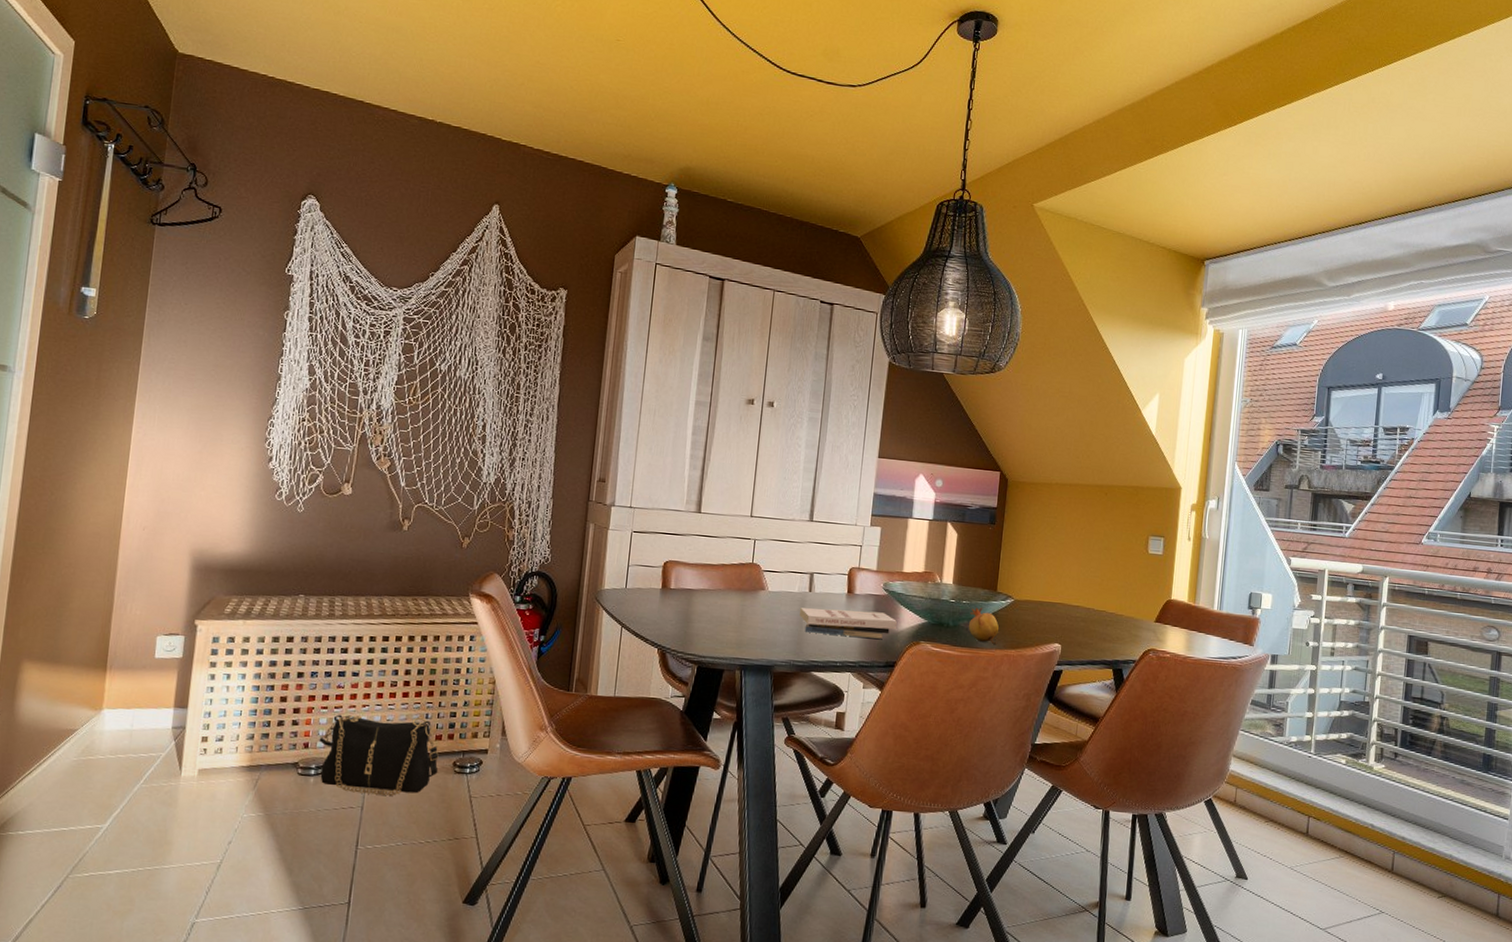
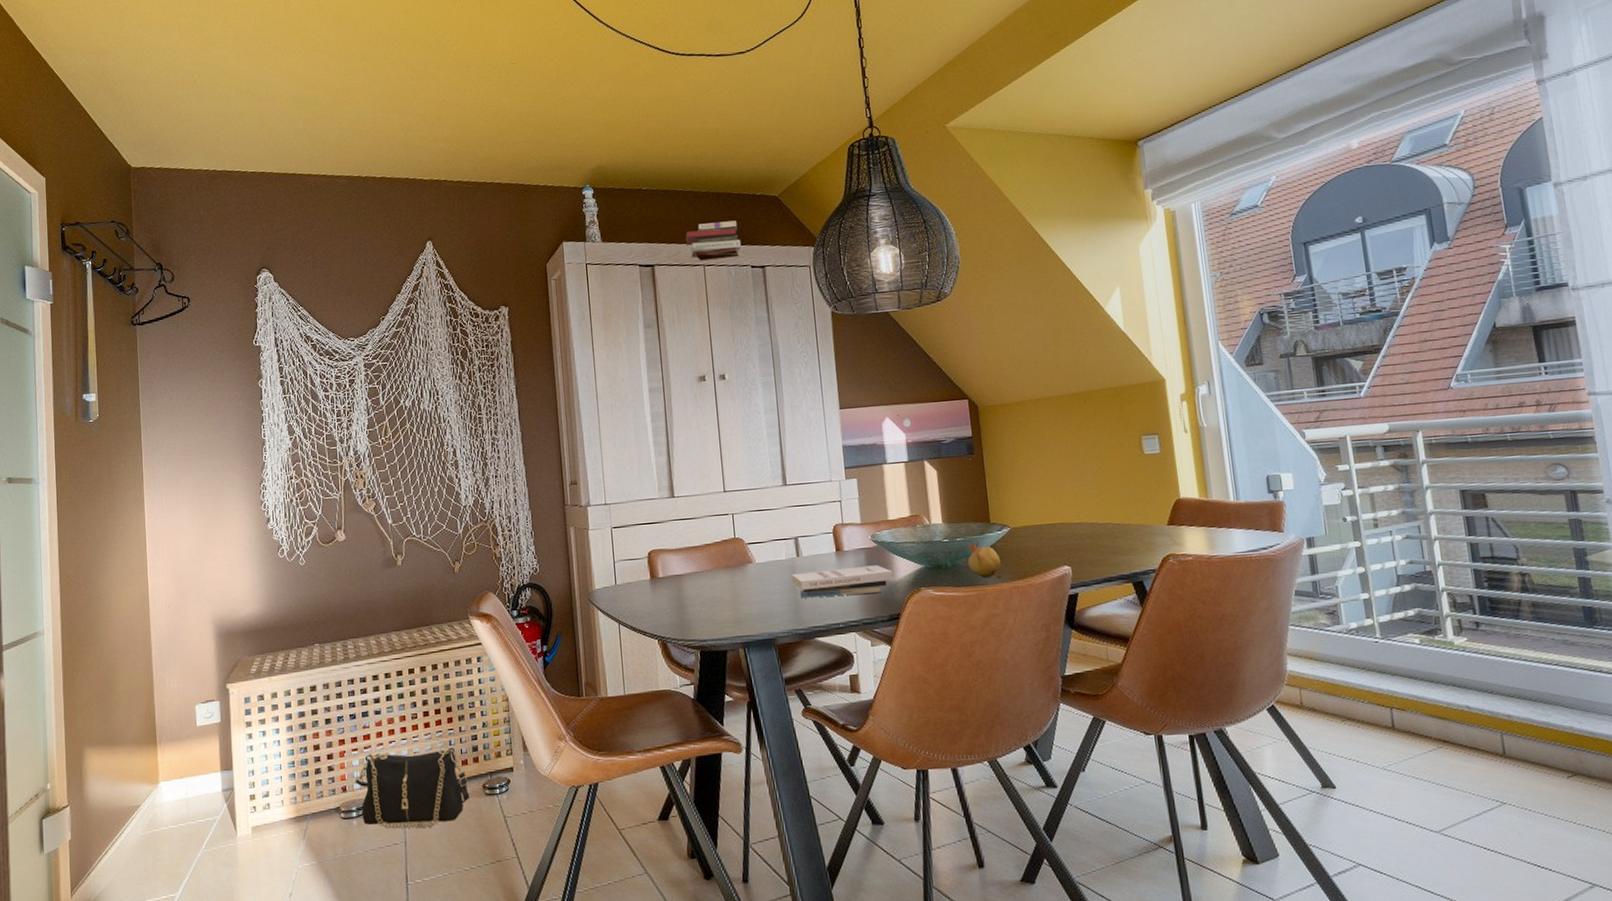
books: none [760,248,816,289] -> present [685,220,742,261]

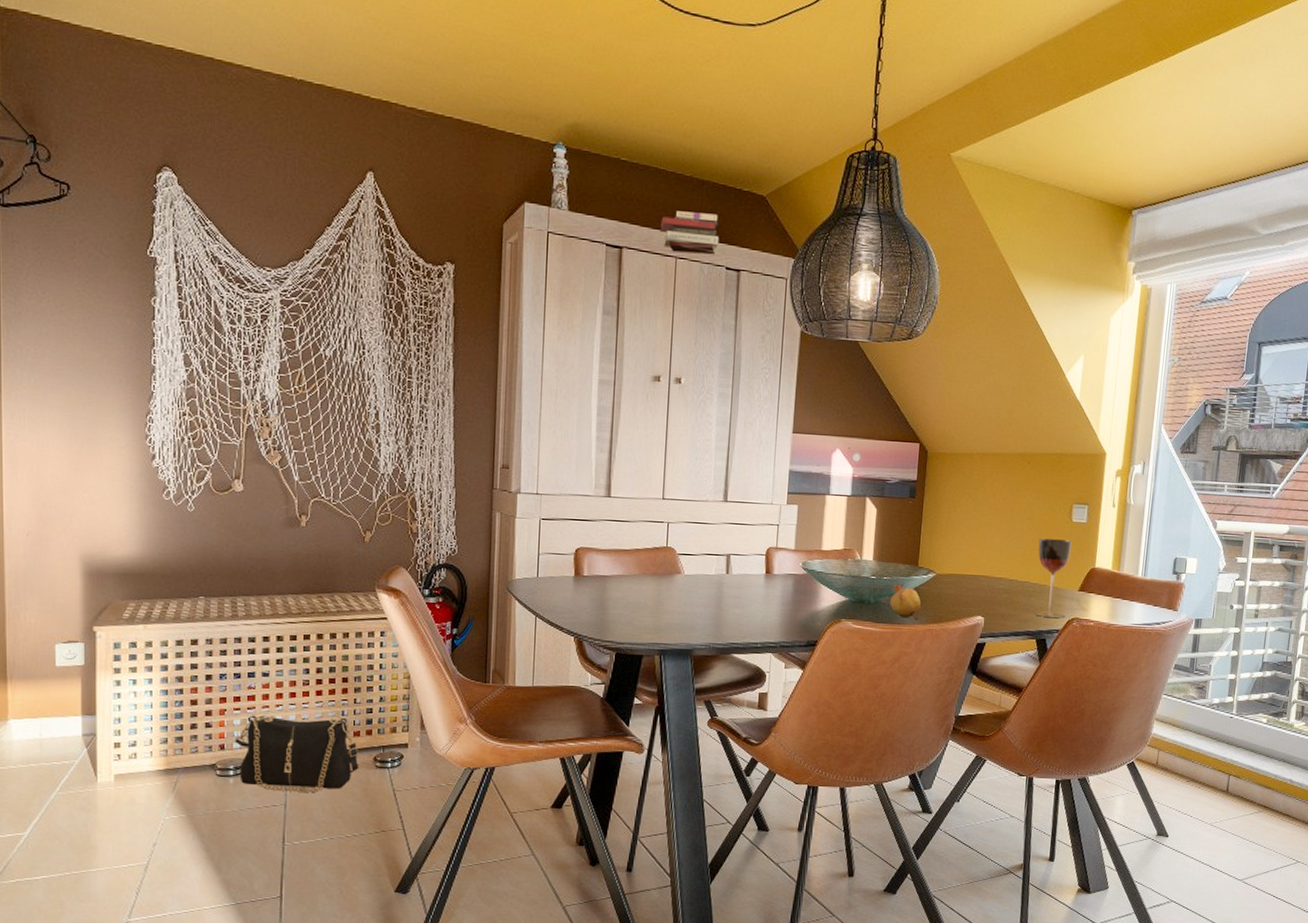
books: present [791,565,894,598] -> none [718,589,818,618]
wineglass: none [1112,473,1159,558] -> present [1035,538,1072,618]

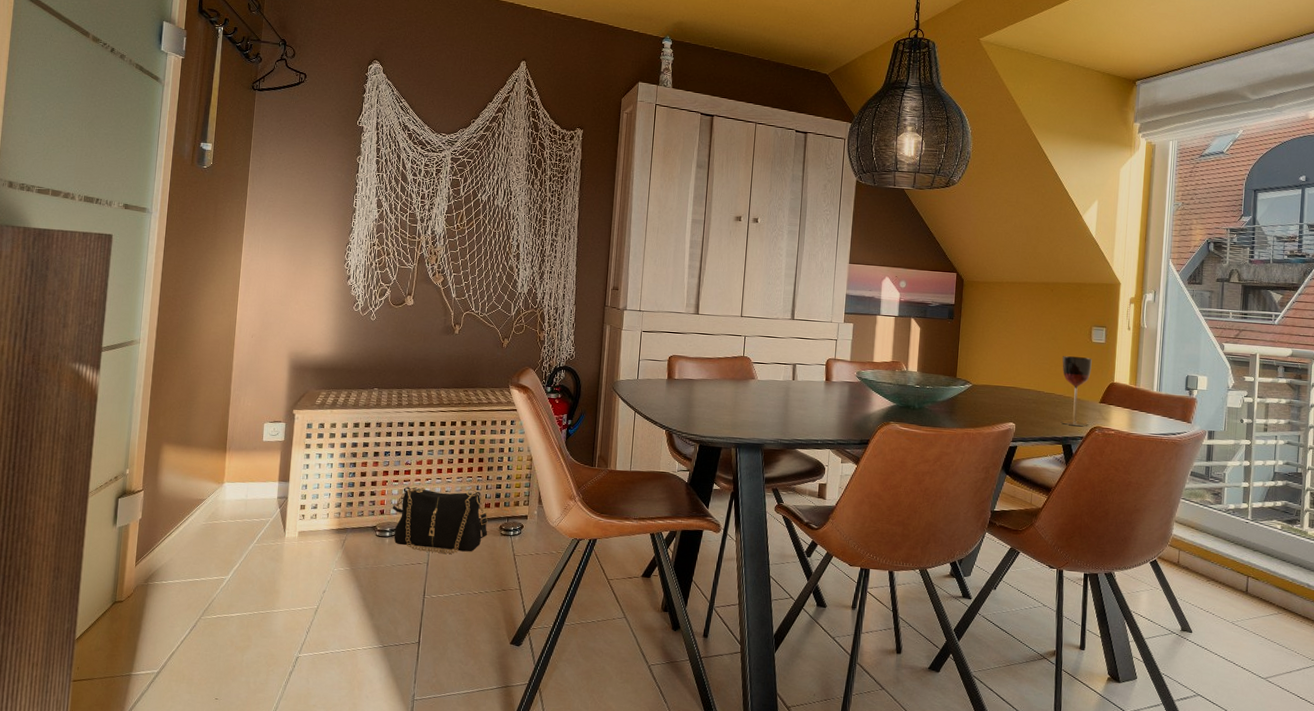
books: present [659,211,720,255] -> none [743,87,791,121]
fruit: present [889,583,921,620] -> none [932,392,959,425]

